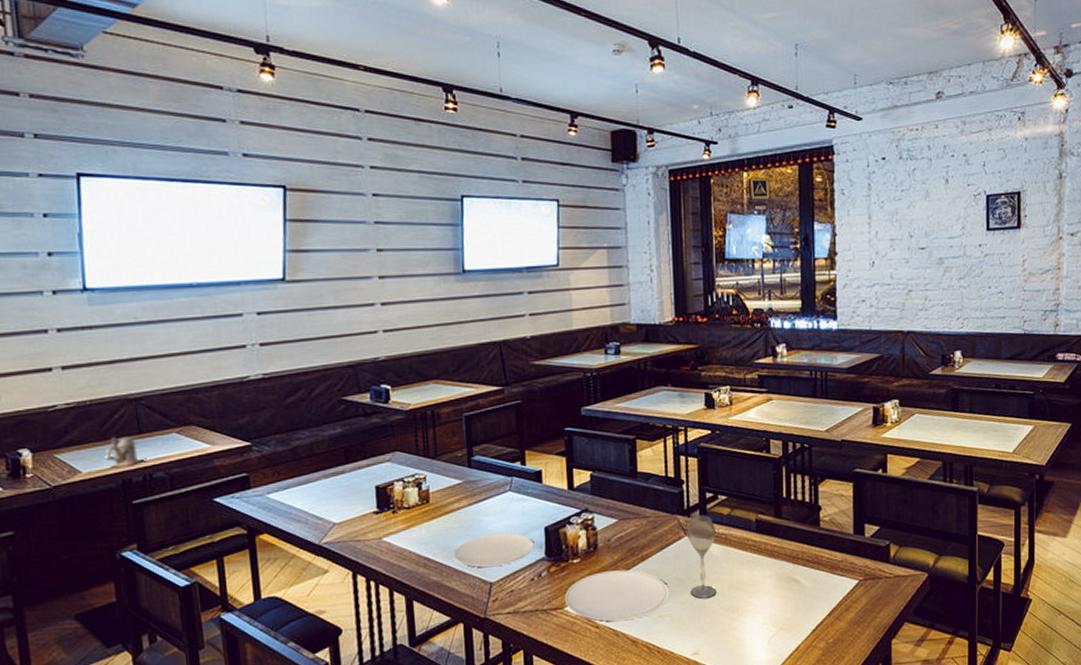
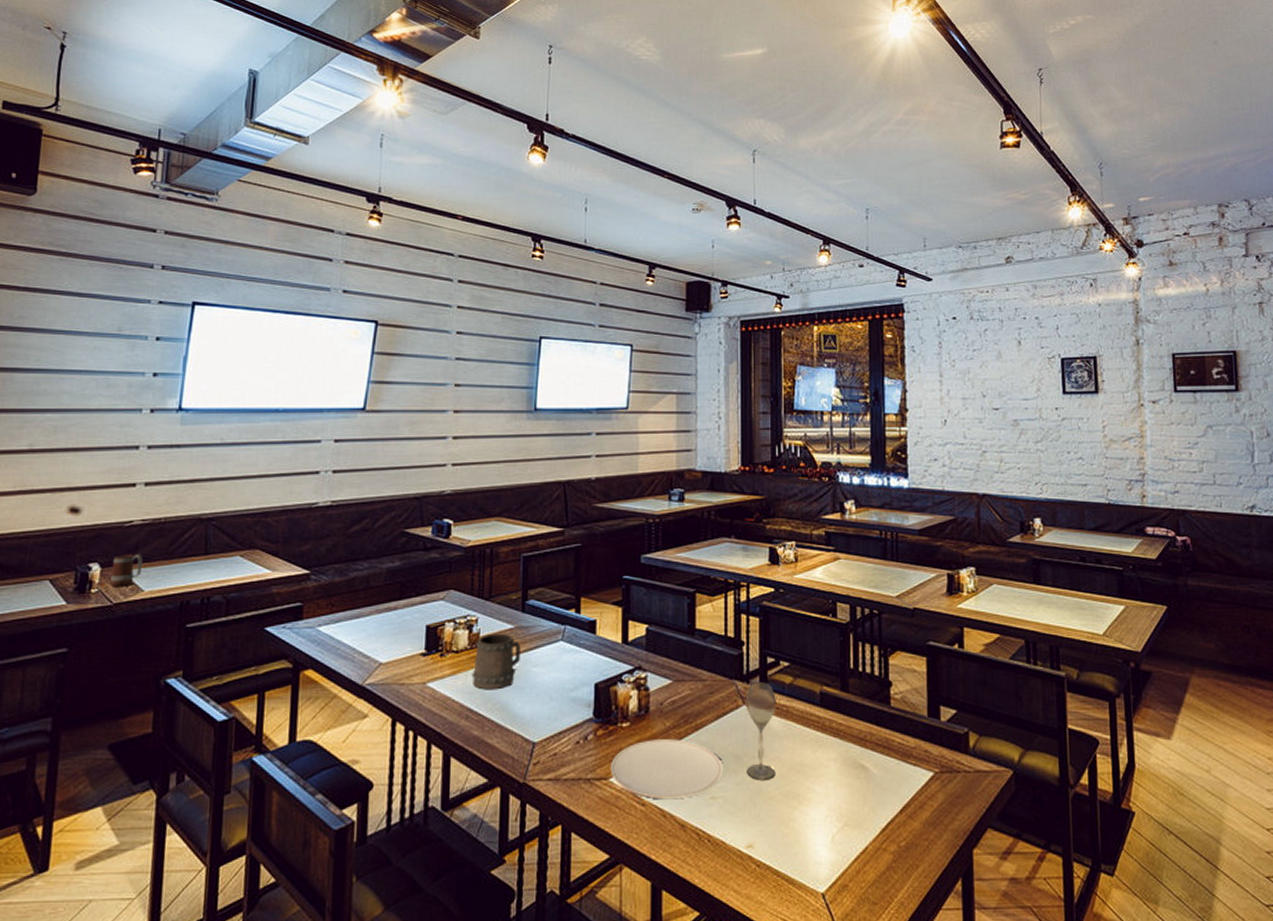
beer mug: none [42,437,75,472] -> present [110,553,144,588]
beer mug: present [106,435,144,469] -> none [170,555,205,589]
beer mug: none [425,488,471,541] -> present [471,633,521,690]
plate: present [454,533,533,568] -> none [498,687,582,725]

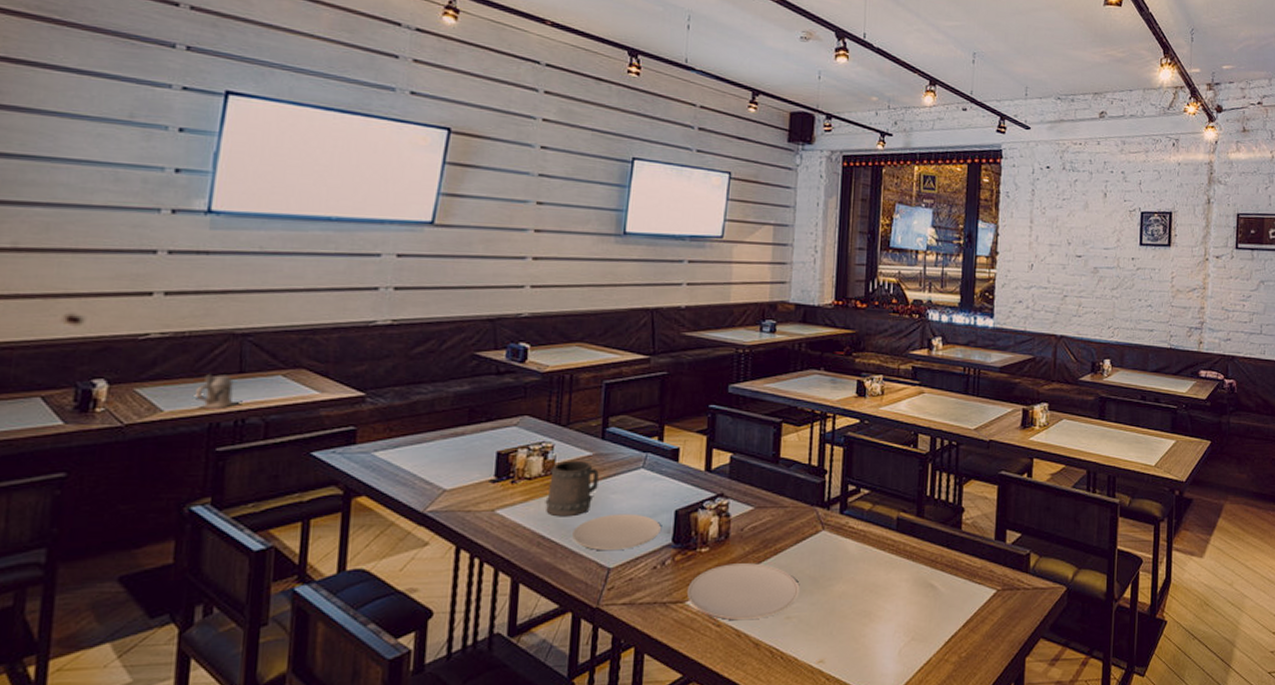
beer mug: present [110,553,144,588] -> none [120,370,163,407]
beer mug: none [170,555,205,589] -> present [196,373,239,410]
plate: none [498,687,582,725] -> present [572,513,661,551]
wineglass: present [745,682,776,780] -> none [822,509,855,600]

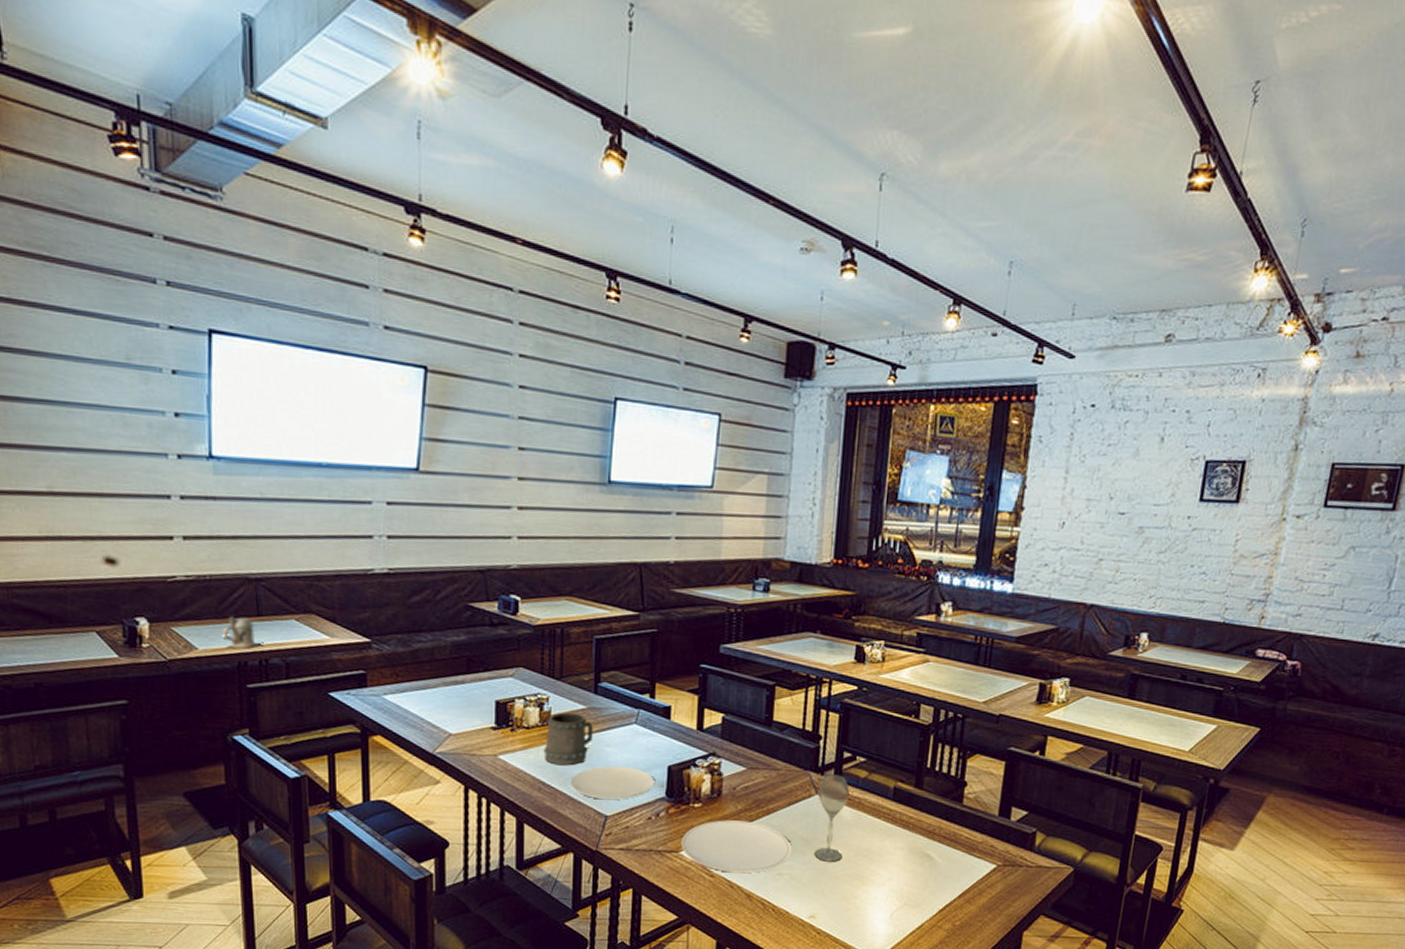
wineglass: none [822,509,855,600] -> present [814,774,850,862]

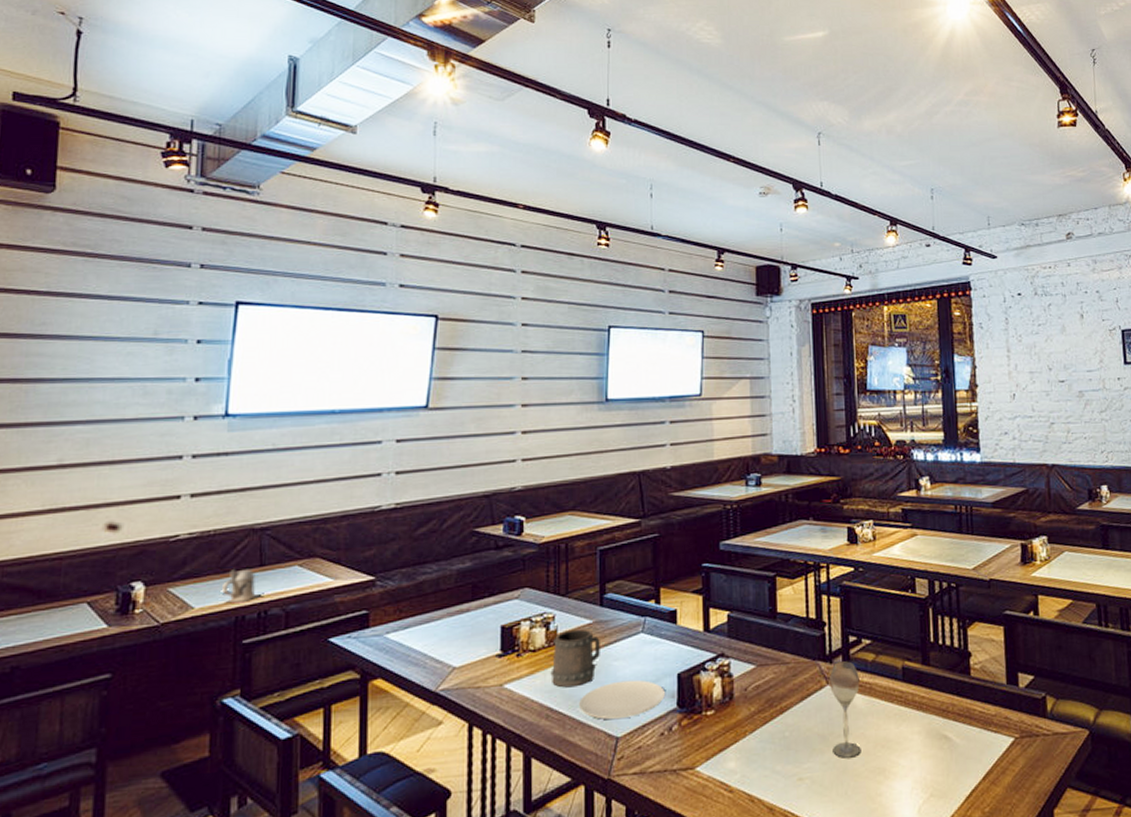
plate: present [680,820,792,873] -> none [695,723,810,785]

